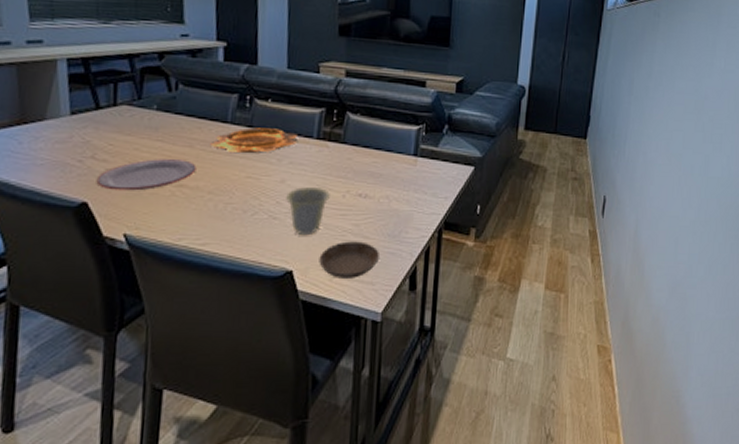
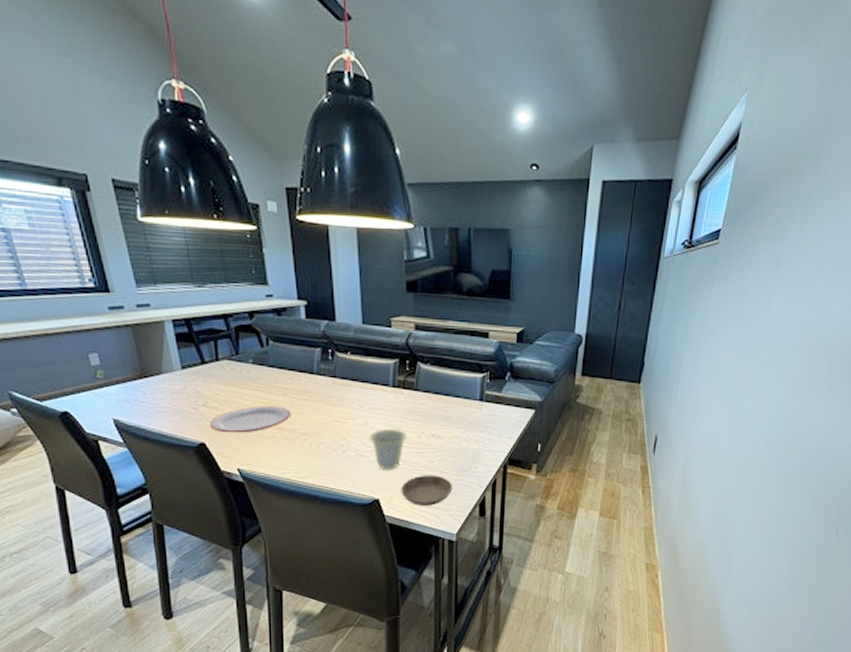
decorative bowl: present [210,127,297,154] -> none [301,378,375,401]

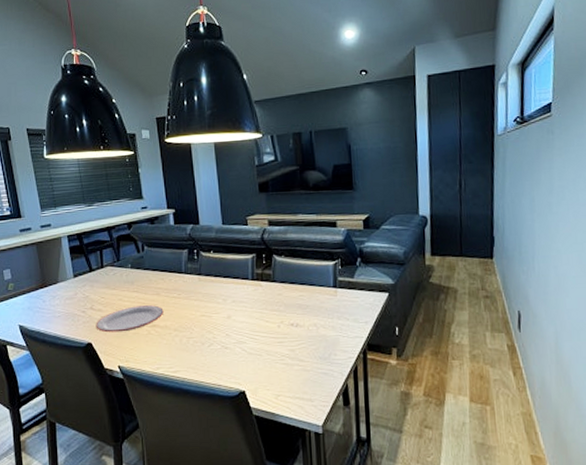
cup: present [369,428,407,470] -> none [233,319,268,362]
saucer: present [401,475,452,506] -> none [265,364,314,397]

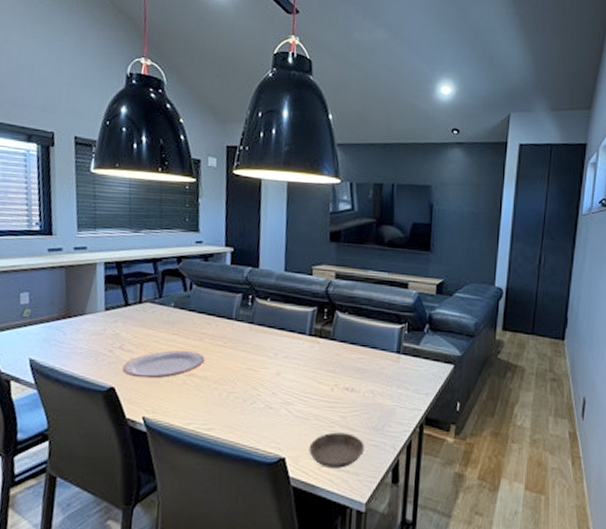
saucer: none [265,364,314,397] -> present [309,432,364,468]

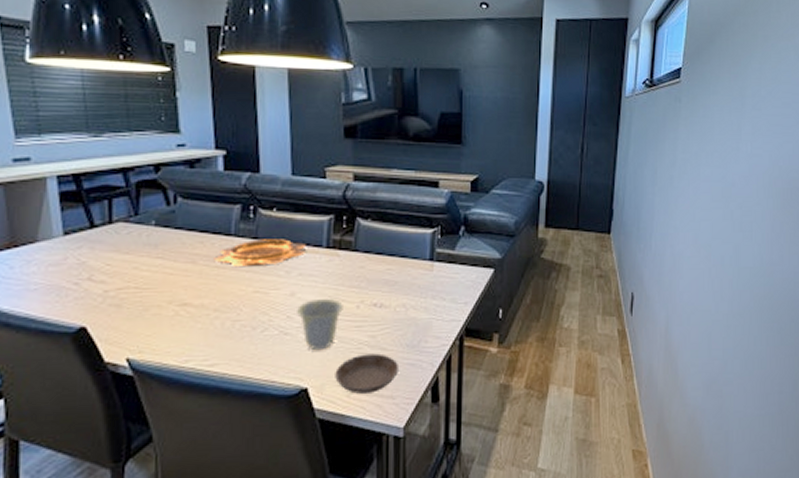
plate: present [122,350,205,379] -> none [94,277,200,313]
decorative bowl: none [217,324,292,348] -> present [214,239,306,268]
cup: none [281,379,320,426] -> present [297,298,343,351]

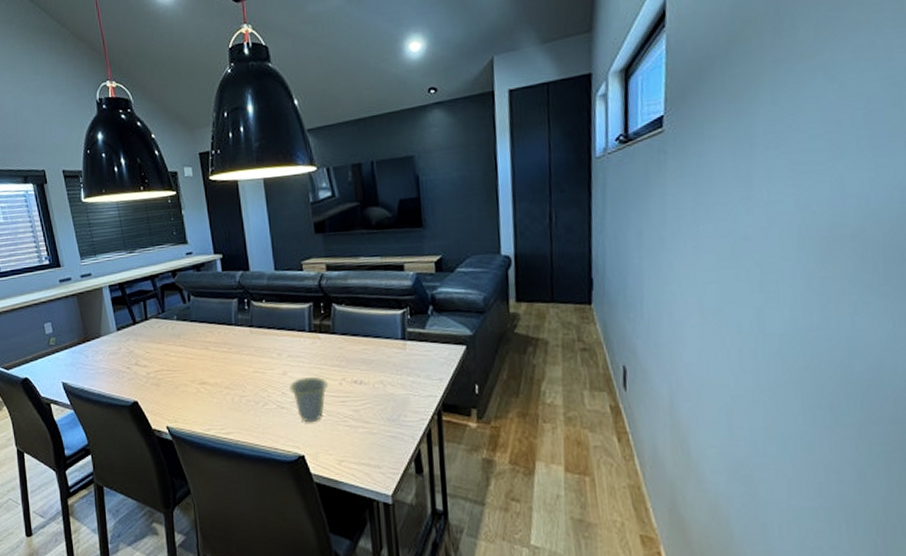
decorative bowl: present [214,239,306,268] -> none [221,326,292,351]
saucer: present [335,353,398,394] -> none [326,426,382,462]

